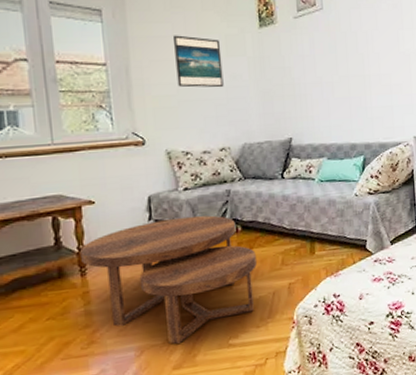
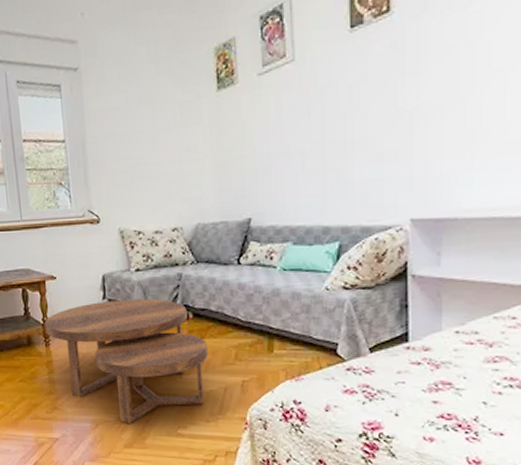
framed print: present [172,35,224,88] -> none [126,105,177,163]

